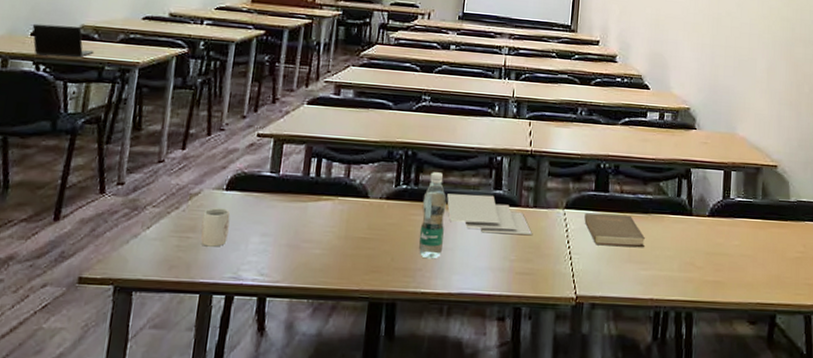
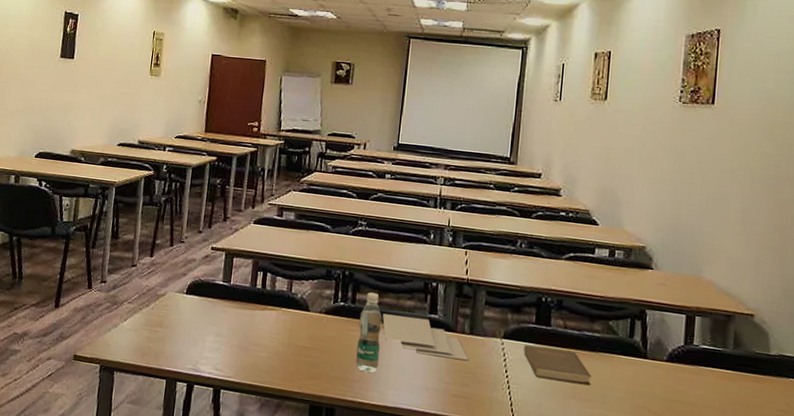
laptop: present [32,23,93,58] -> none [36,148,81,176]
mug: present [201,208,231,247] -> none [166,308,190,342]

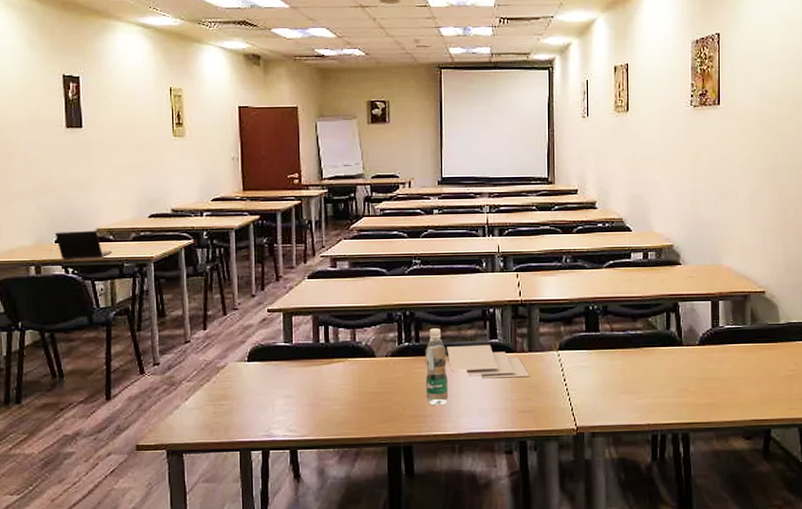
laptop: none [36,148,81,176] -> present [54,230,111,259]
book: present [523,344,591,386] -> none [578,351,638,381]

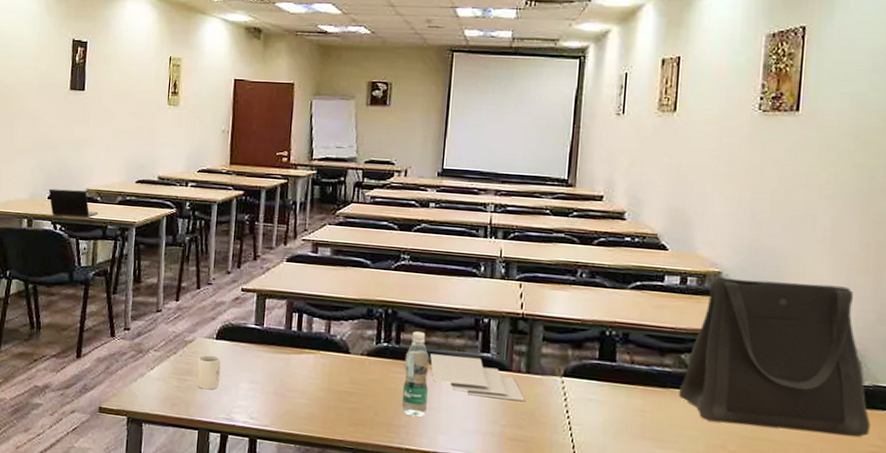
mug: none [231,377,256,411] -> present [196,354,221,390]
tote bag: none [649,246,788,370] -> present [679,277,871,437]

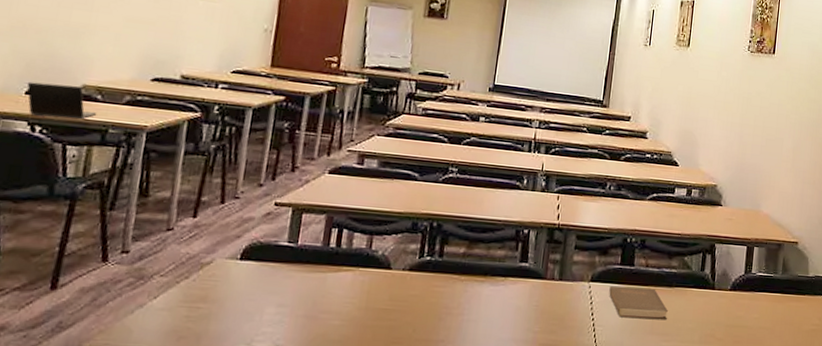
mug: present [196,354,221,390] -> none [212,278,245,318]
bottle: present [401,331,430,417] -> none [441,244,472,331]
papers: present [430,354,525,401] -> none [471,266,557,307]
book: none [586,382,662,425] -> present [609,285,668,321]
tote bag: present [679,277,871,437] -> none [681,189,813,319]

